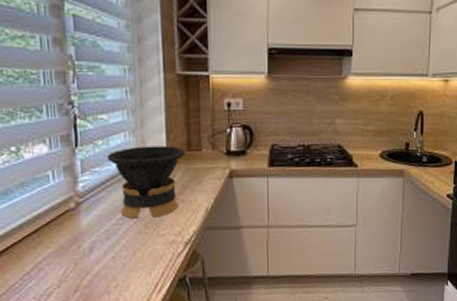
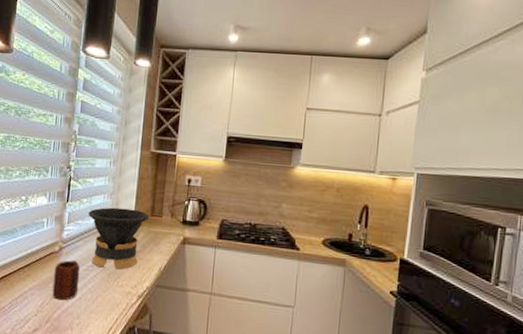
mug: none [73,216,110,265] -> present [52,260,81,301]

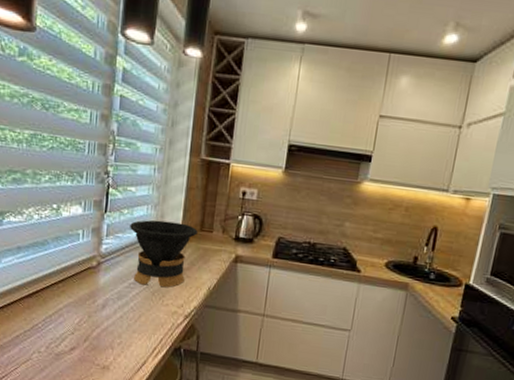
mug: present [52,260,81,301] -> none [90,276,121,319]

